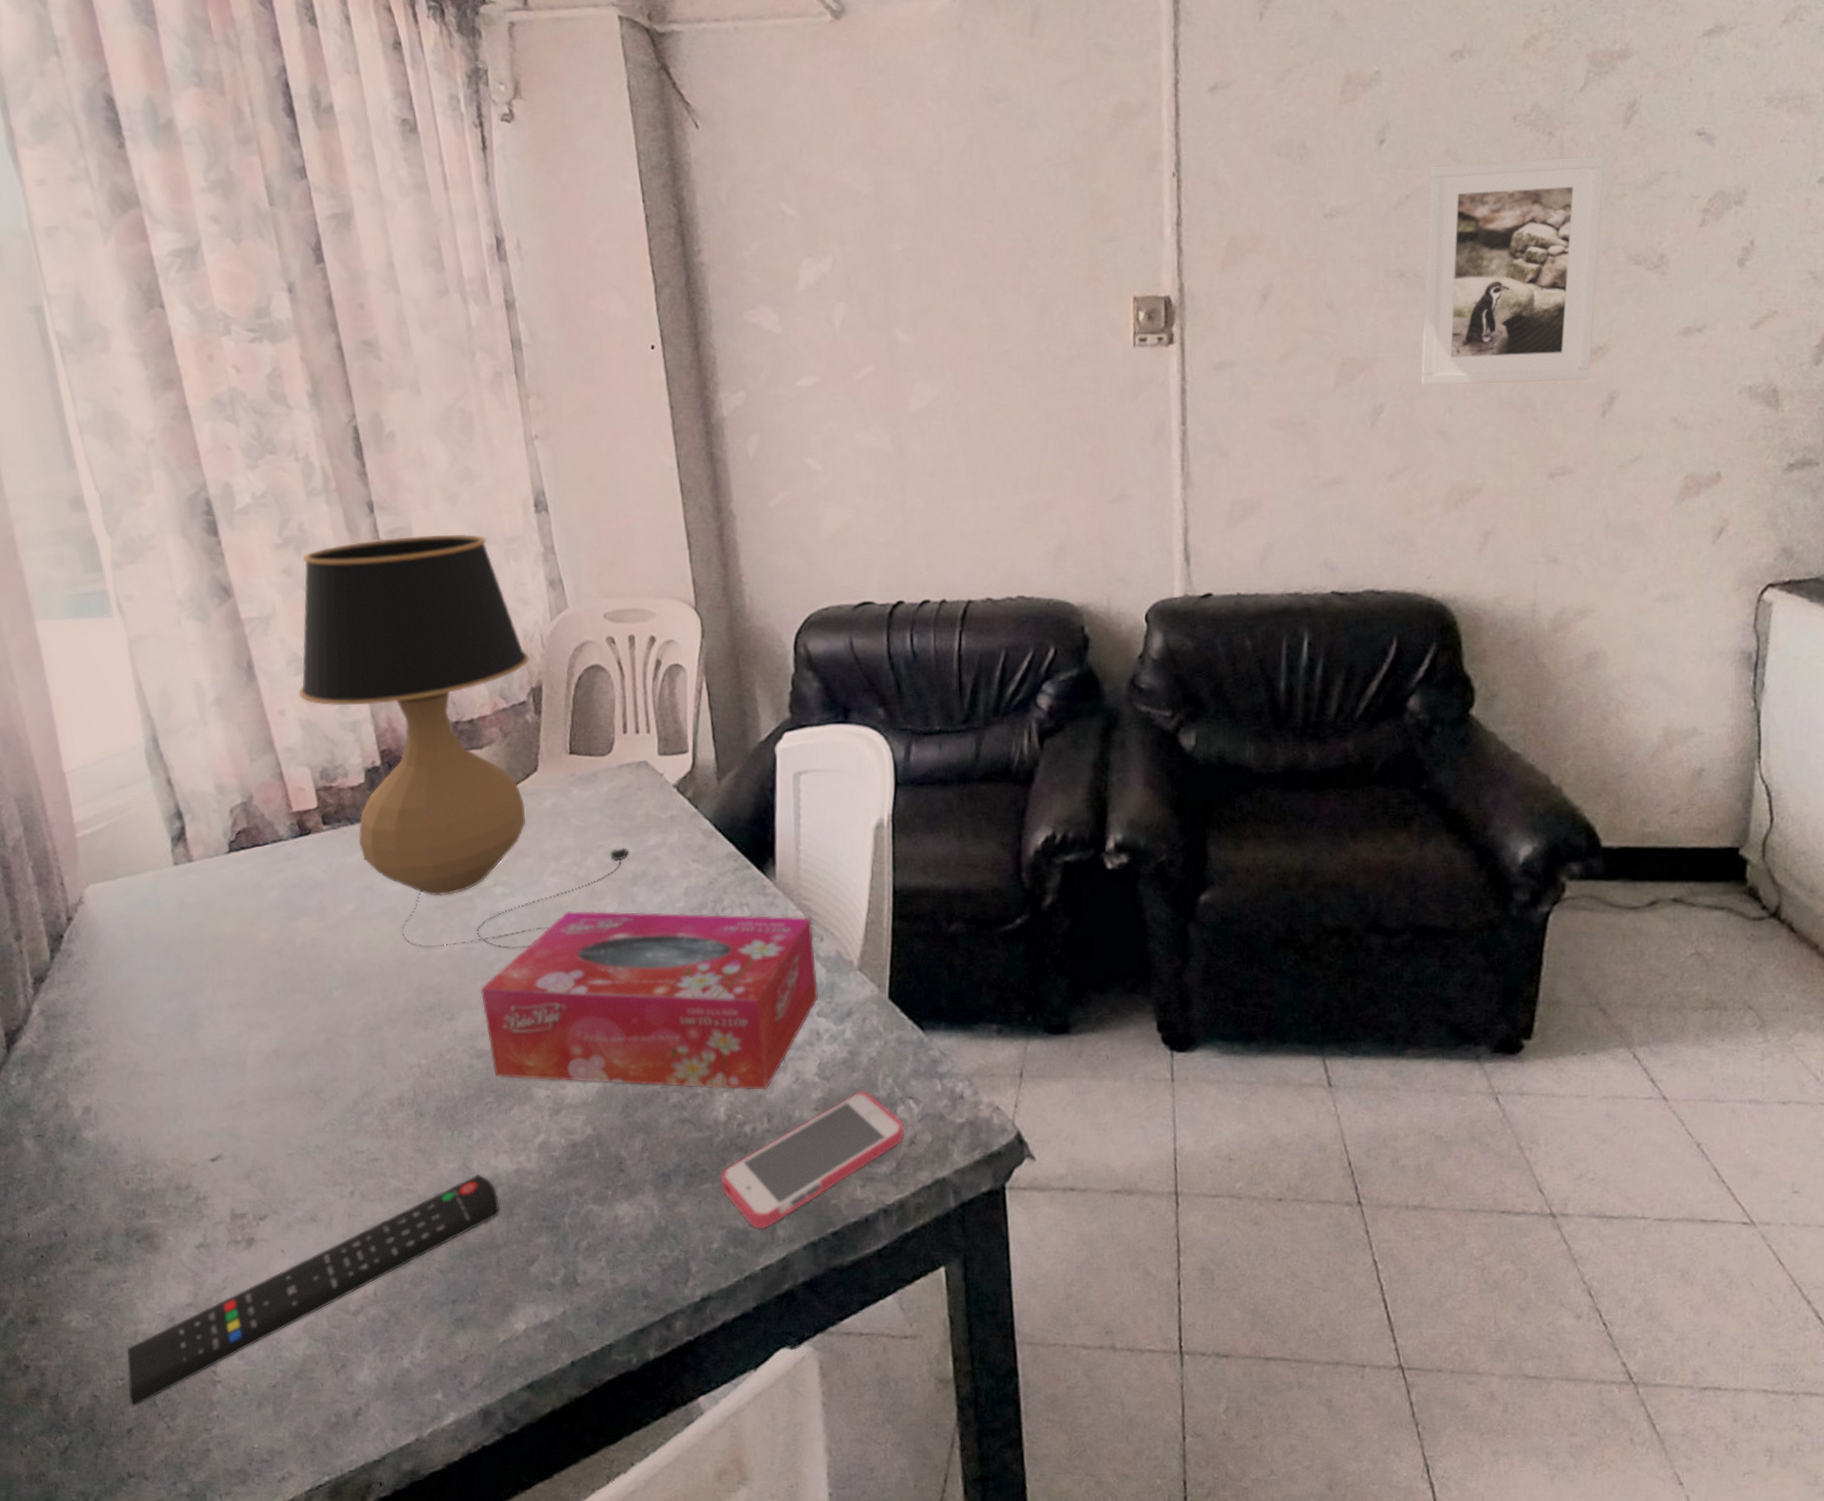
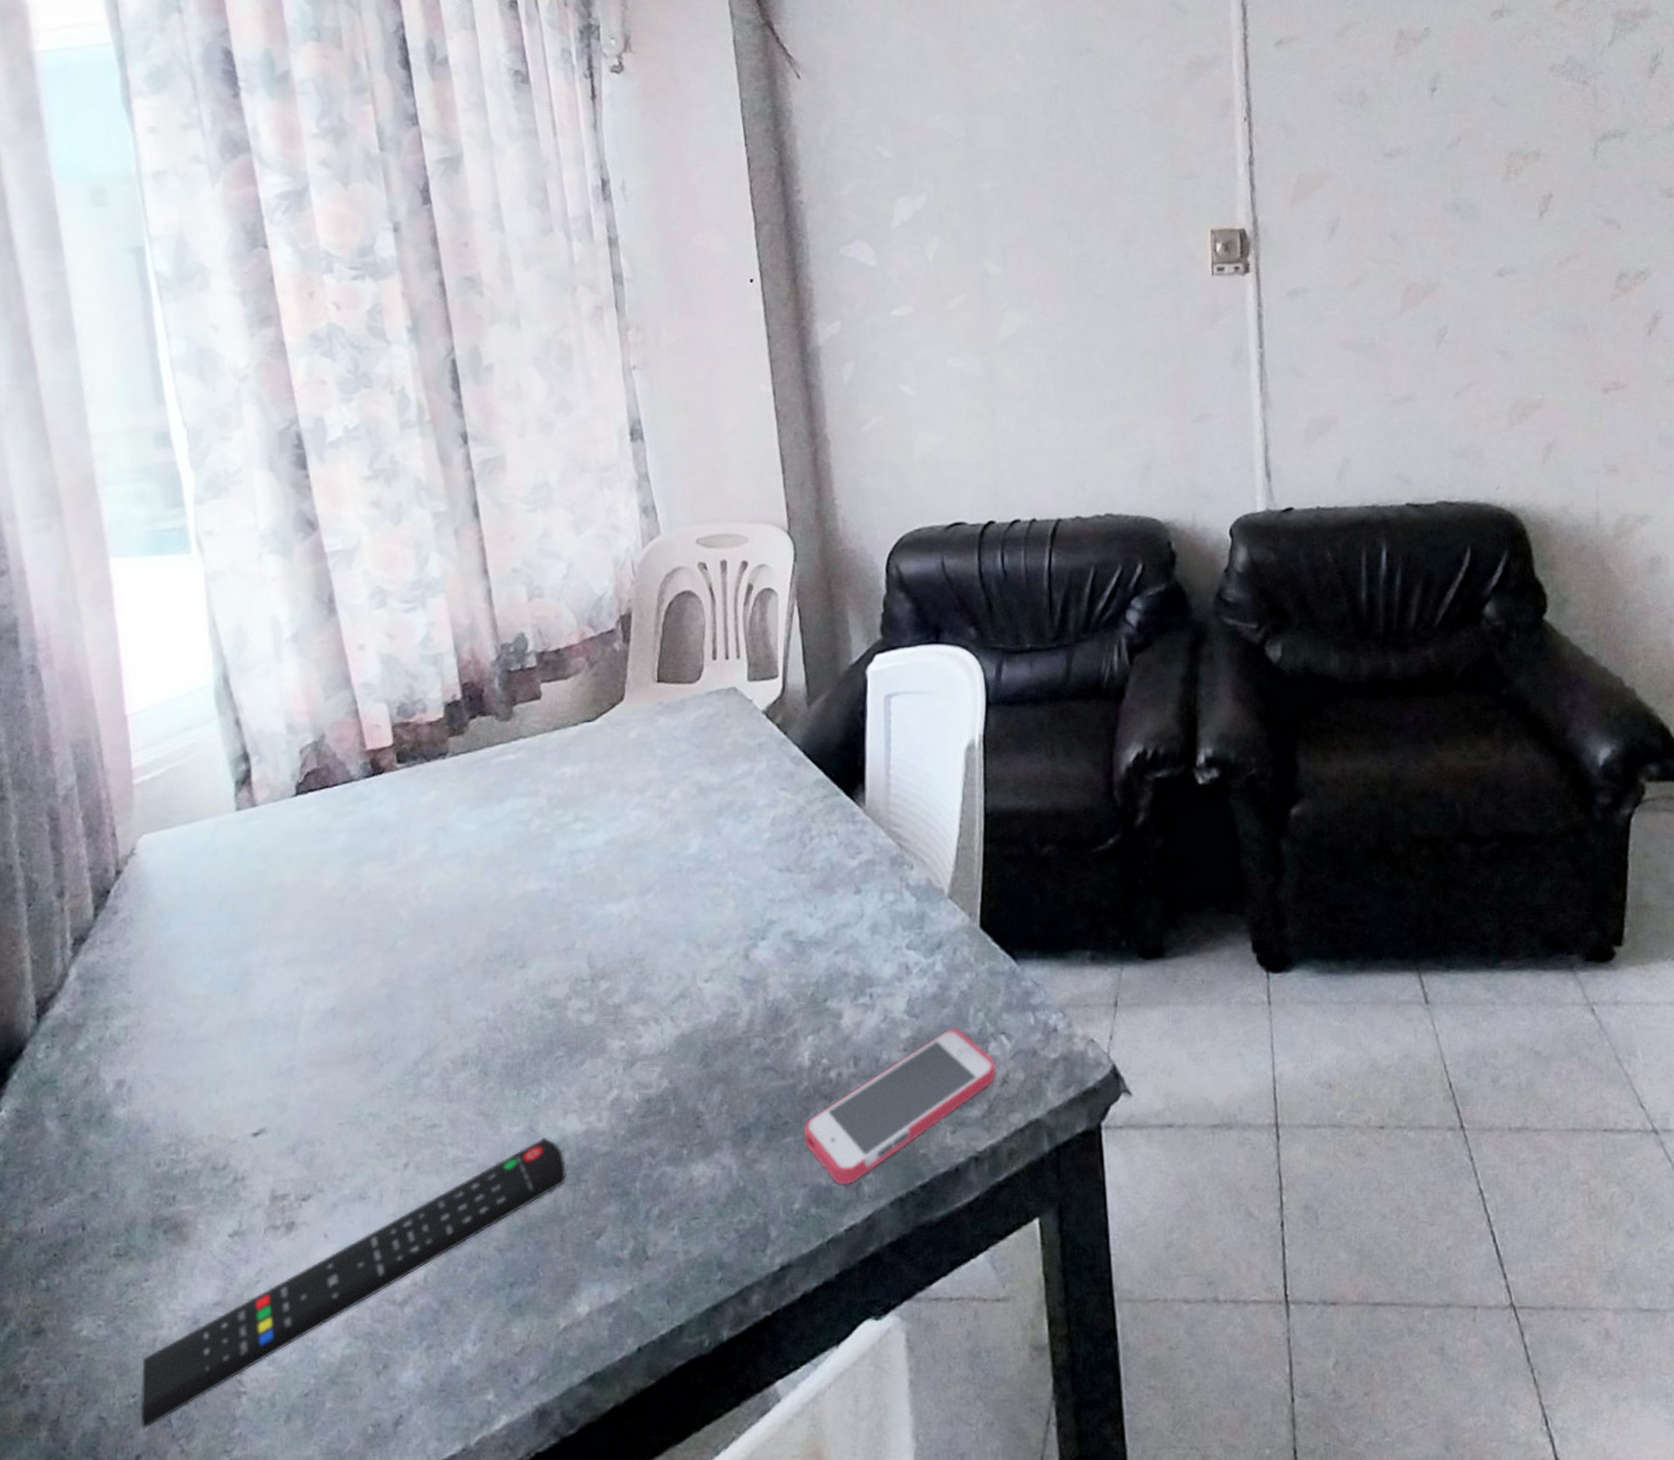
table lamp: present [298,534,628,948] -> none [379,463,714,890]
tissue box: present [480,910,819,1090] -> none [555,844,909,1032]
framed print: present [1421,156,1605,385] -> none [1477,102,1635,309]

